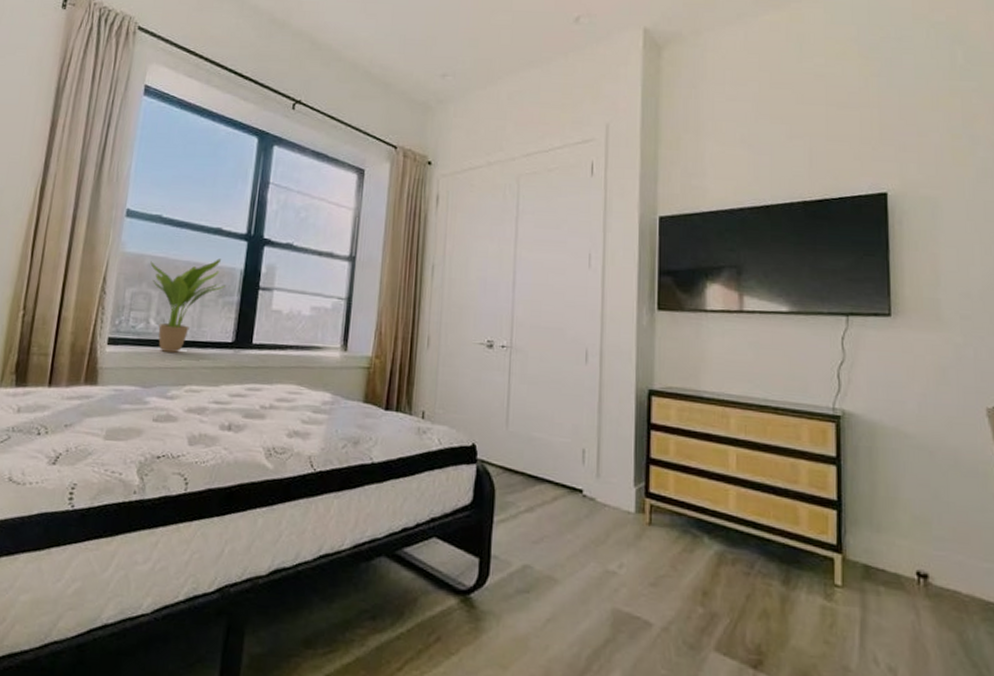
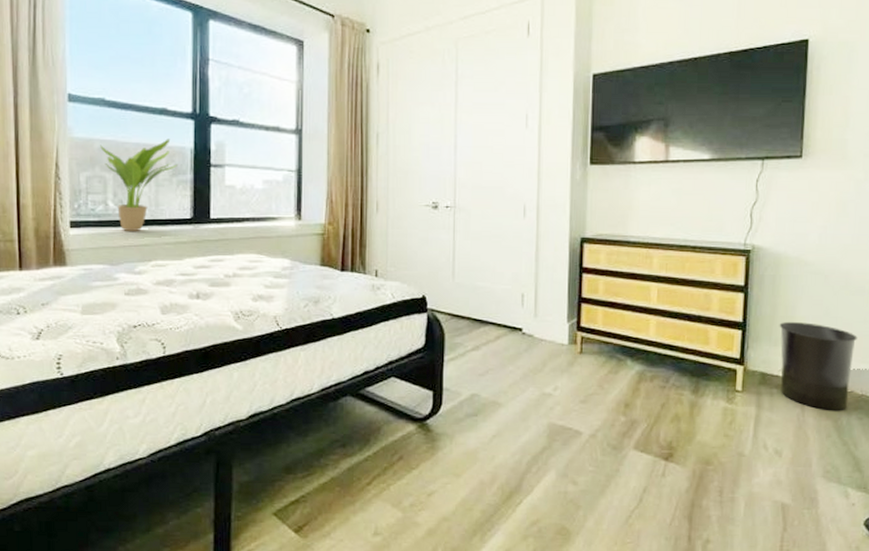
waste bin: none [880,504,976,621] -> present [779,322,857,410]

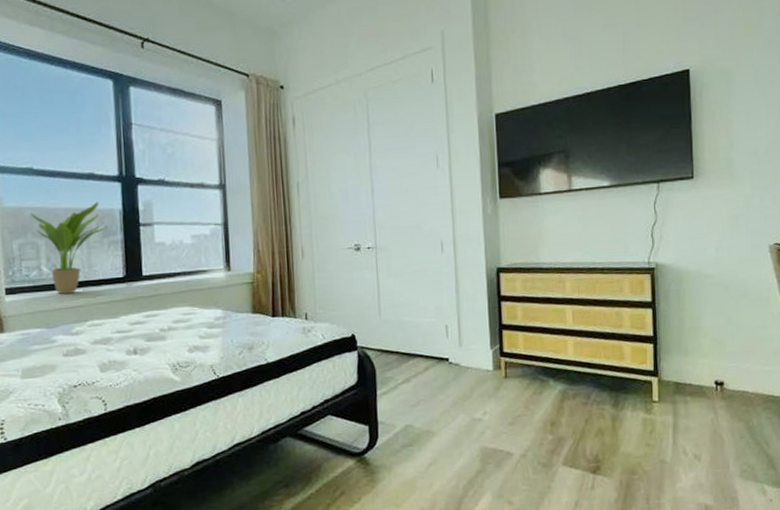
waste bin: present [779,322,857,410] -> none [687,331,760,413]

